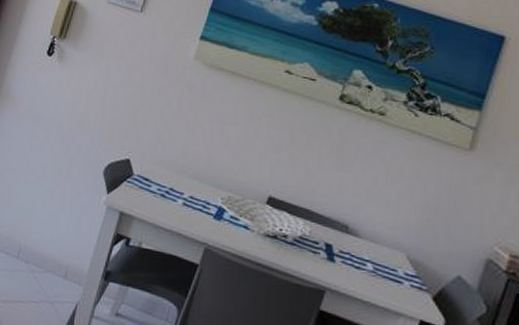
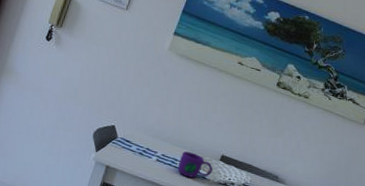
mug: none [210,192,257,228] -> present [177,151,213,178]

